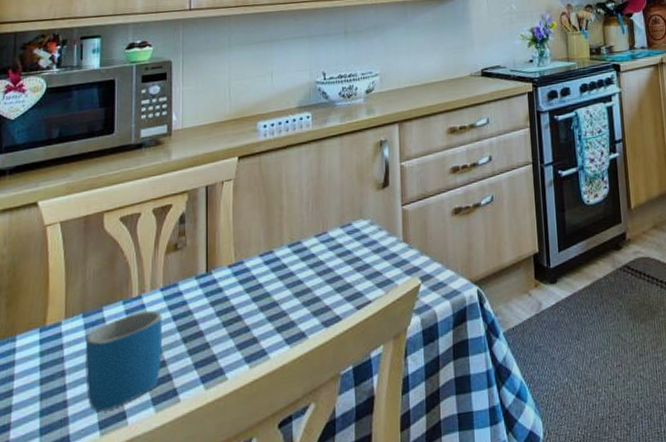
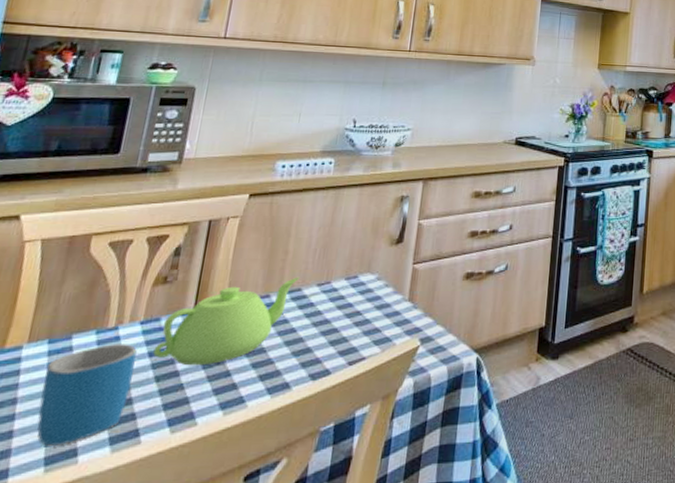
teapot: none [177,230,298,326] -> present [153,277,300,366]

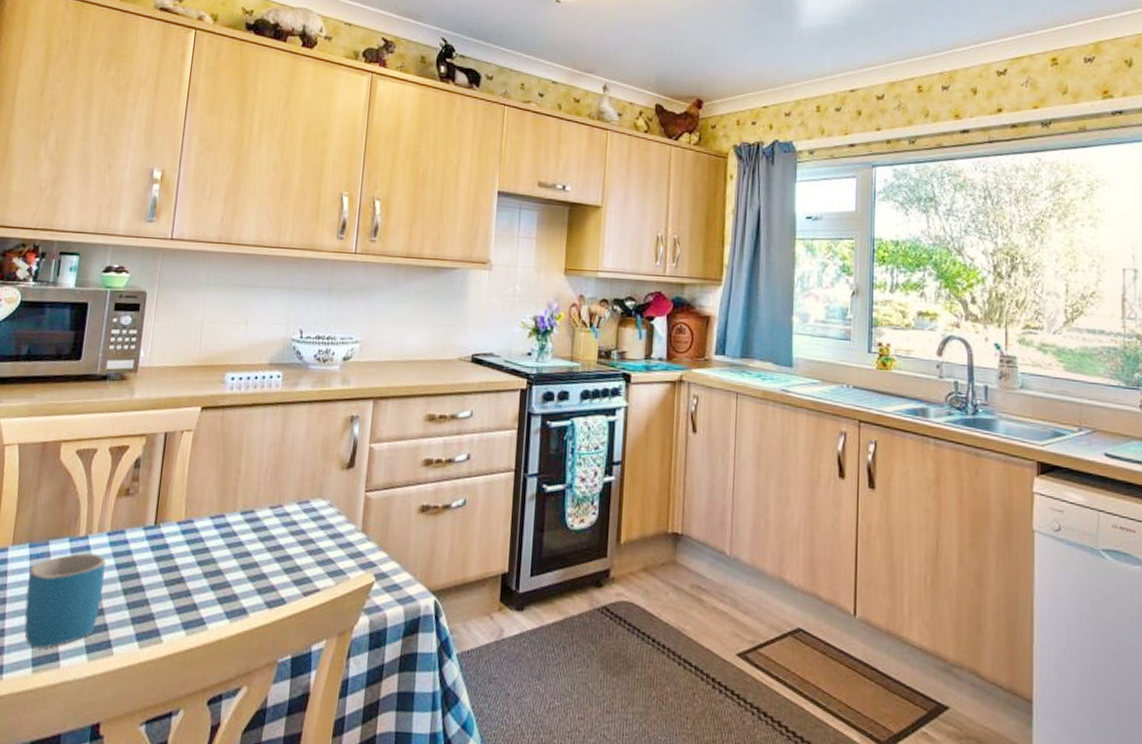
teapot: present [153,277,300,366] -> none [120,497,253,583]

